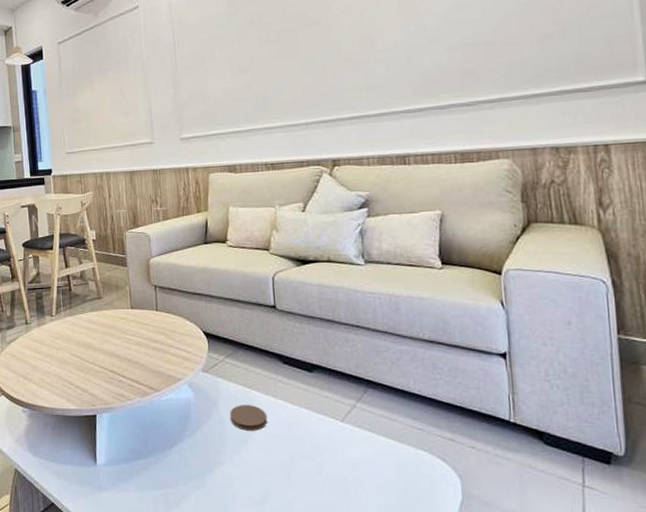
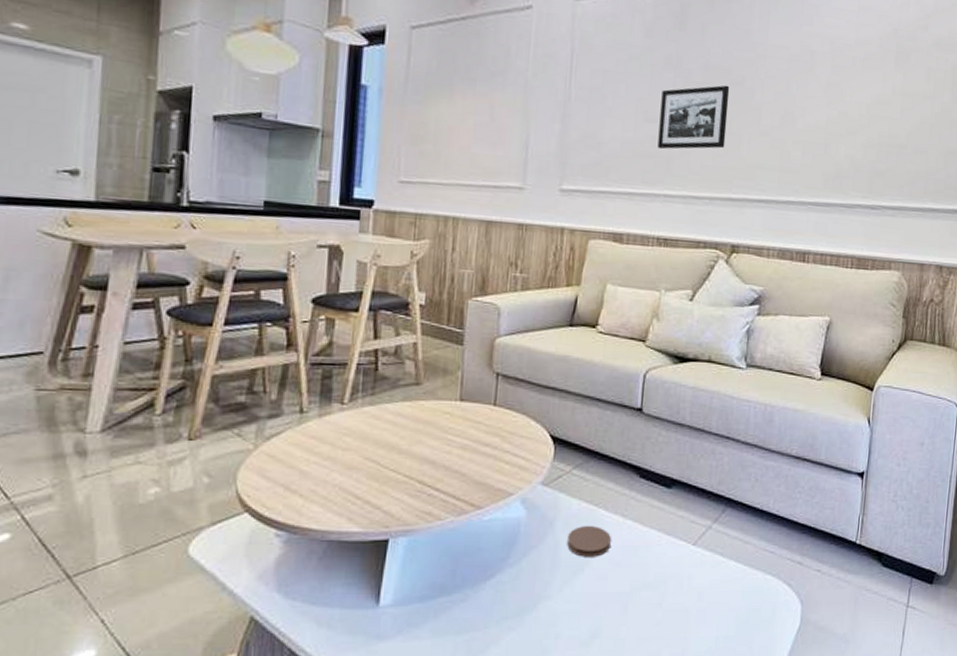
picture frame: none [250,27,312,92] -> present [657,85,730,150]

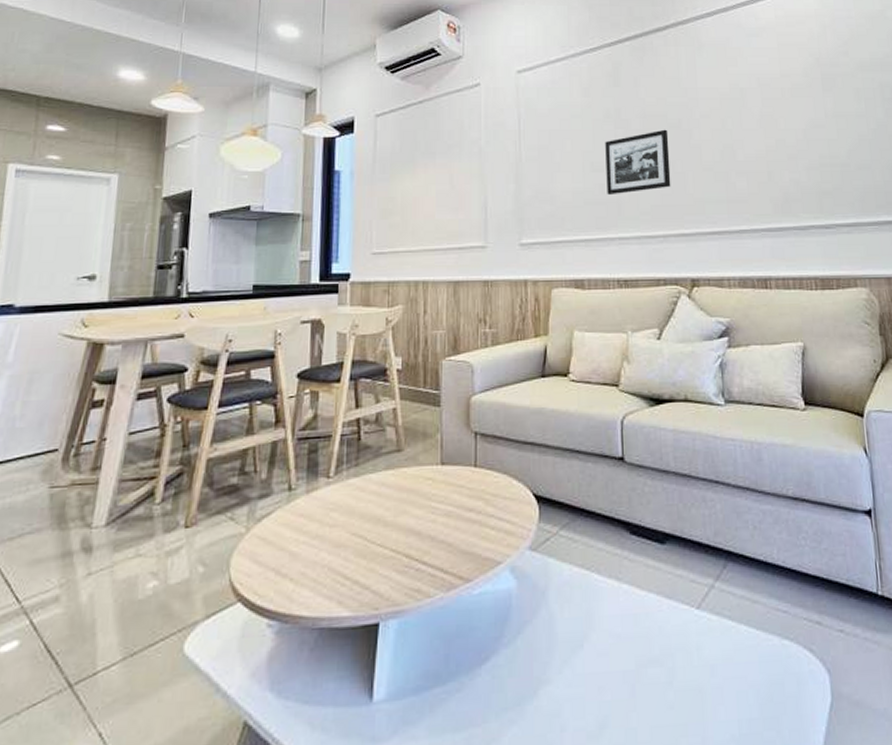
coaster: present [567,526,611,557] -> none [562,593,608,631]

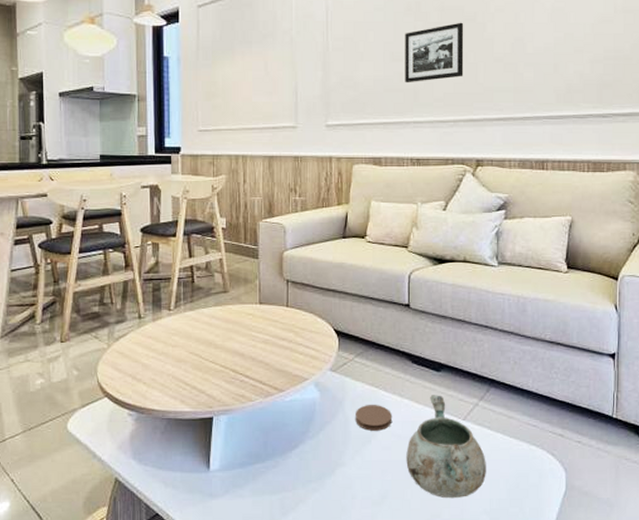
coaster: none [562,593,608,631] -> present [356,405,392,431]
decorative bowl: none [628,575,731,723] -> present [406,395,486,499]

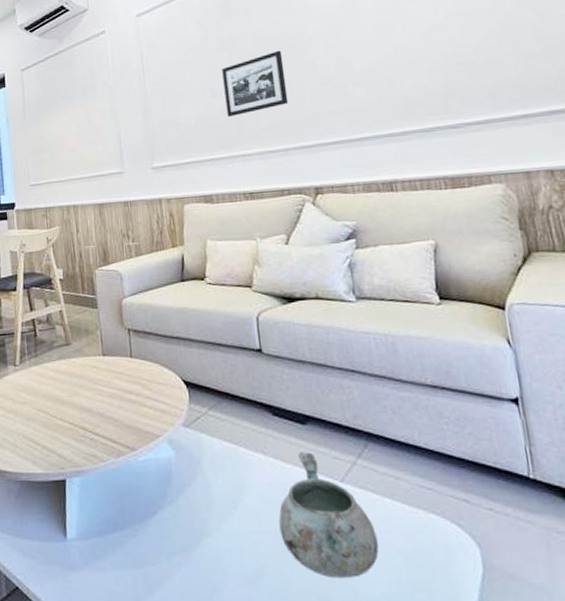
coaster: present [356,405,392,431] -> none [216,464,258,495]

